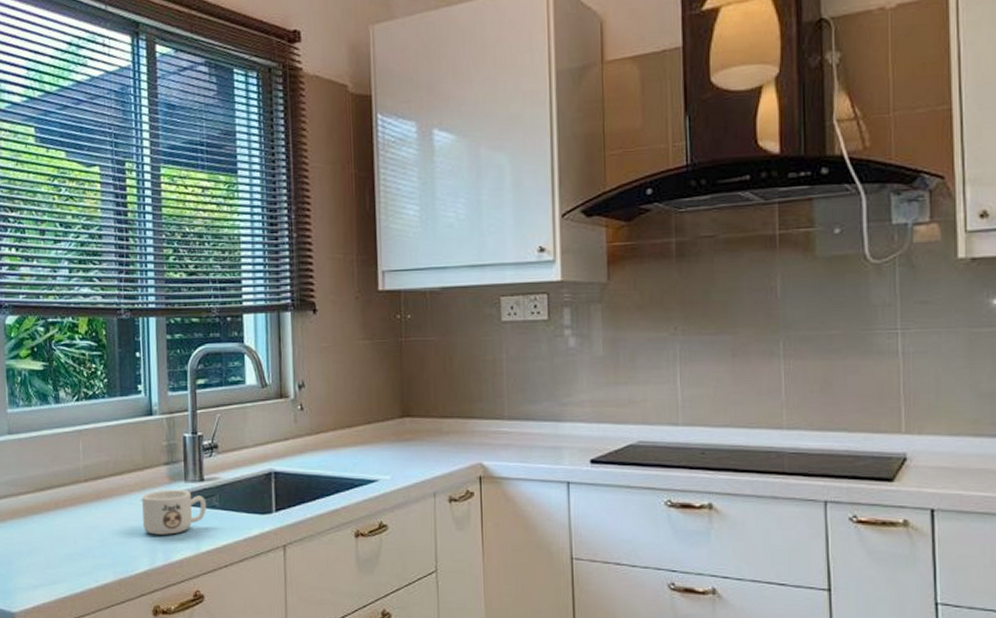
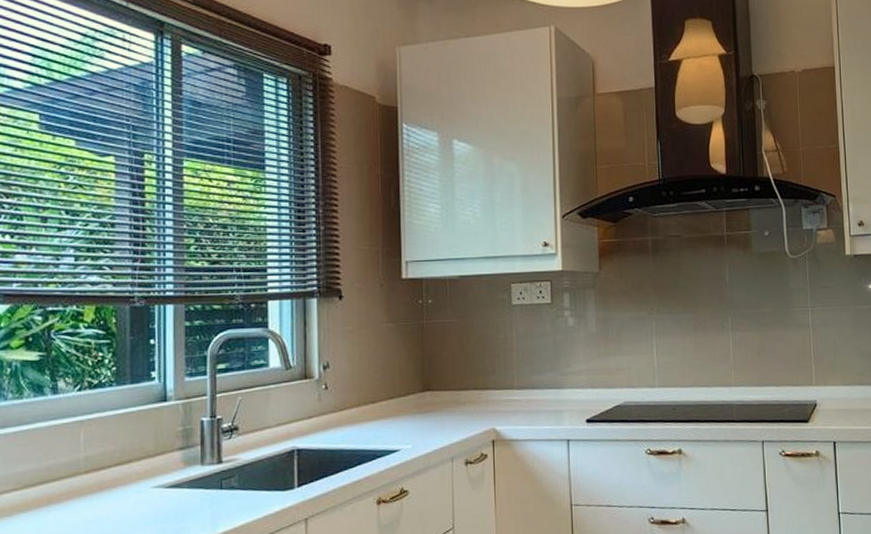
mug: present [142,489,207,535] -> none [151,473,225,522]

